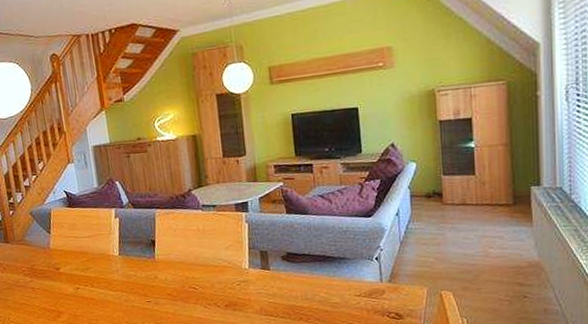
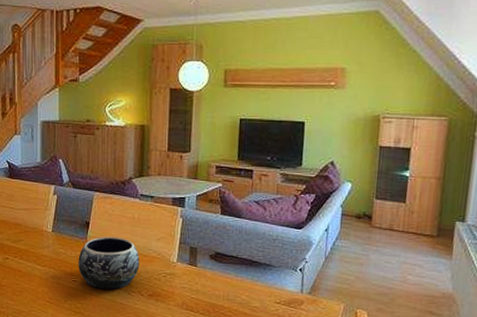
decorative bowl: none [149,251,212,307] -> present [78,236,140,290]

